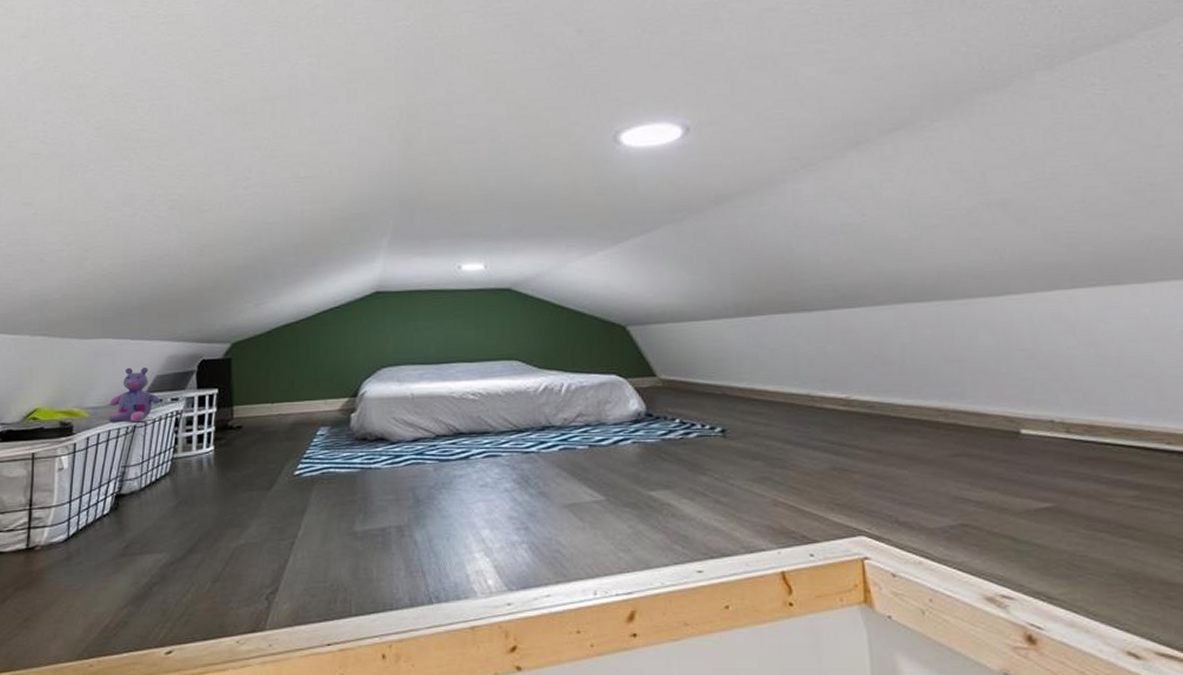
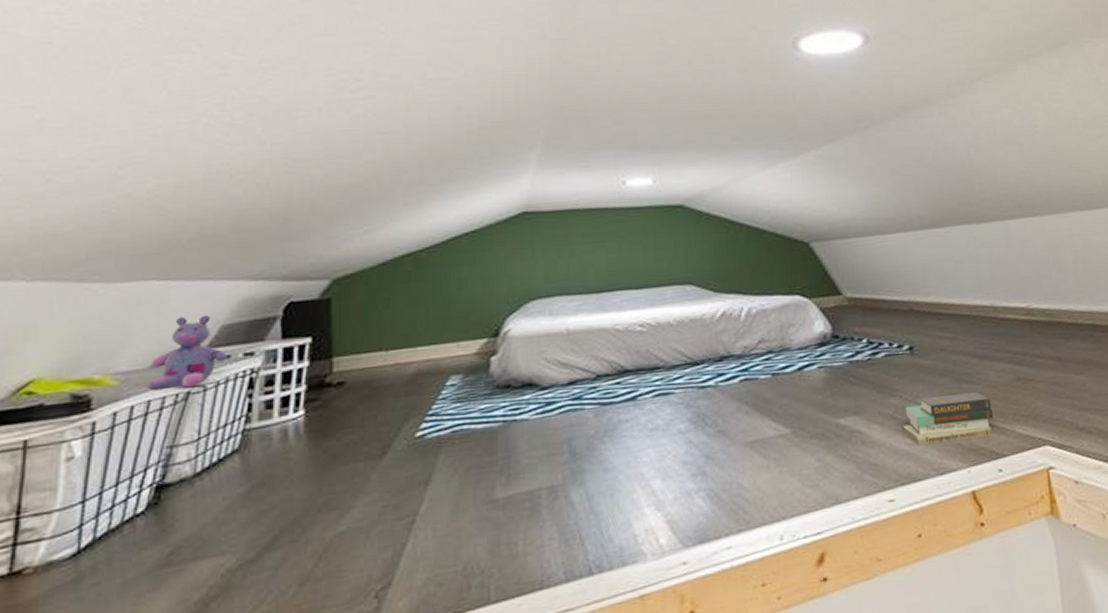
books: none [712,477,806,525] -> present [902,391,993,448]

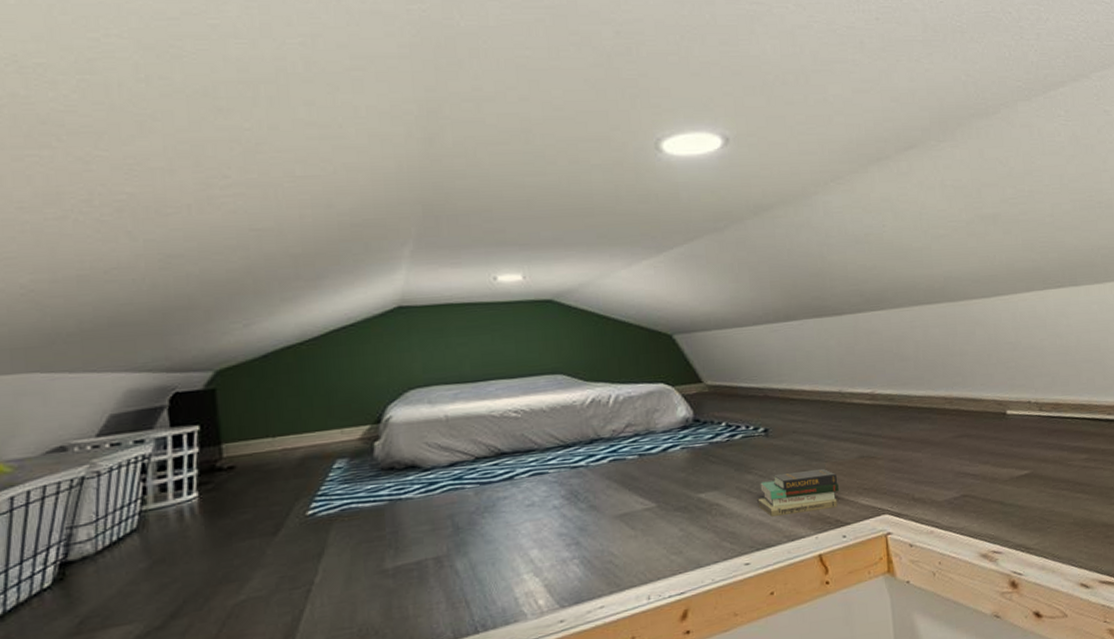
toy: present [148,314,227,392] -> none [41,405,118,477]

